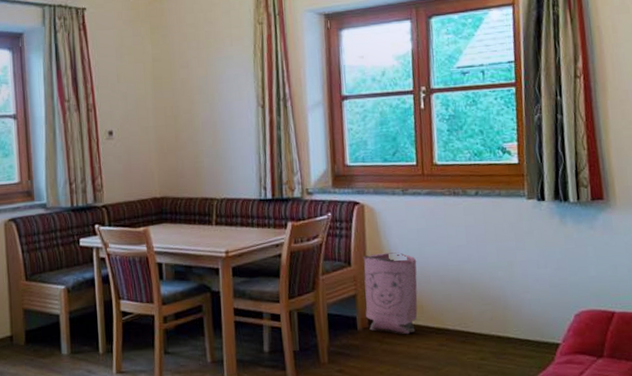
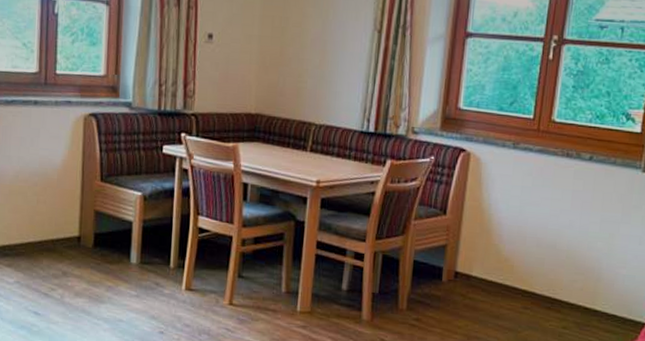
bag: present [362,252,418,335] -> none [453,205,516,293]

